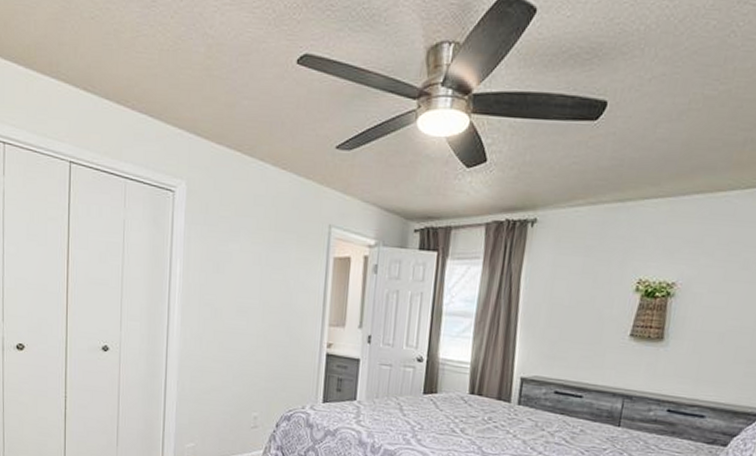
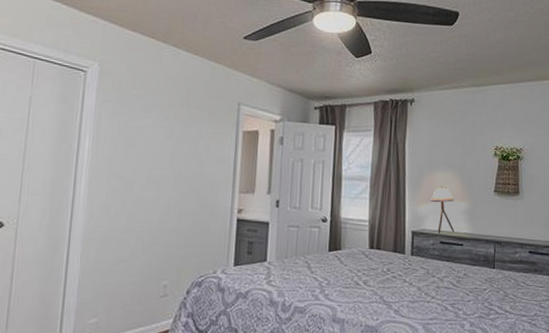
table lamp: none [545,326,578,382] -> present [429,186,455,233]

